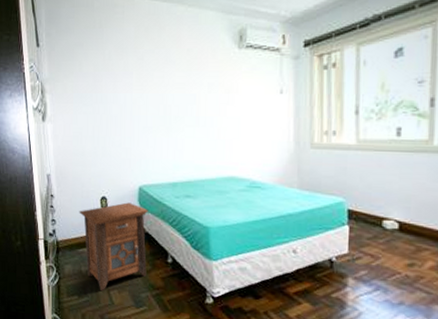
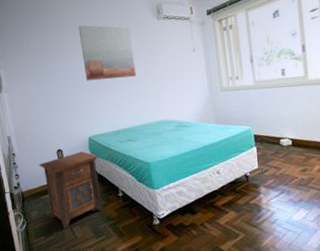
wall art: none [140,48,205,119] -> present [78,25,136,81]

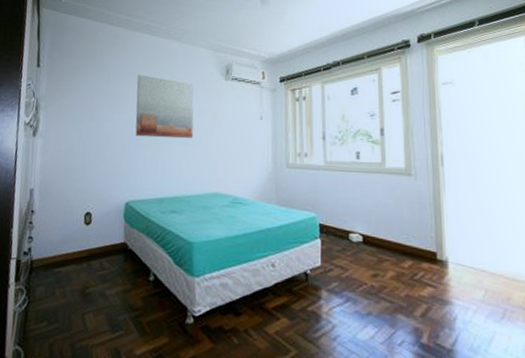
nightstand: present [39,151,103,229] -> none [60,218,133,316]

